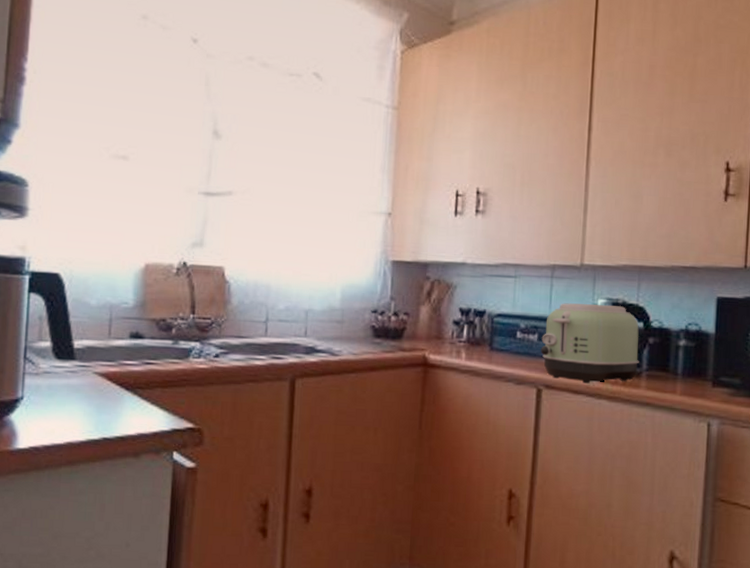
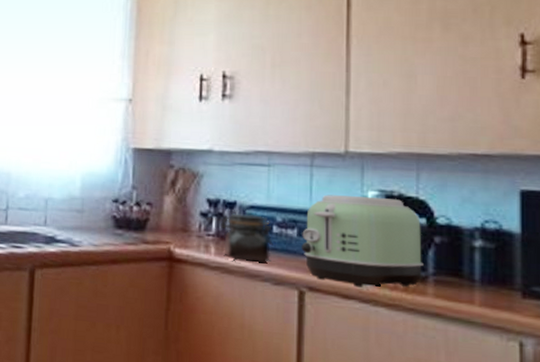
jar: none [470,321,517,365] -> present [220,213,273,263]

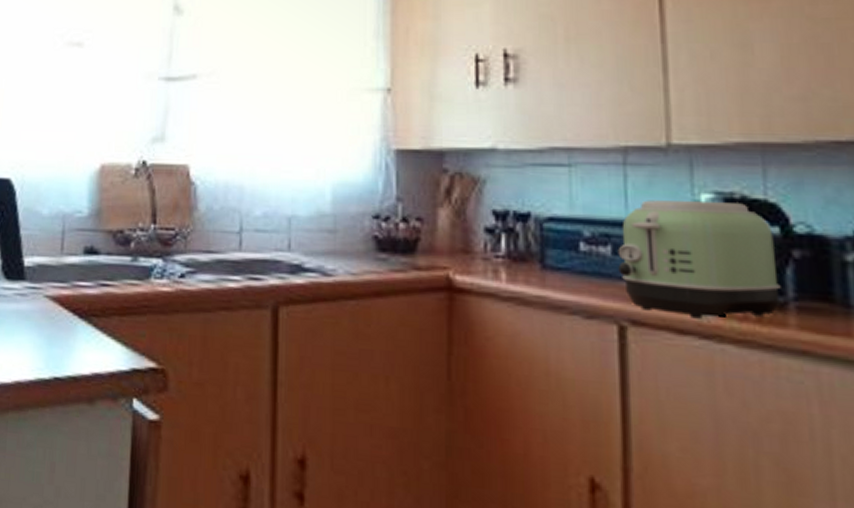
jar: present [220,213,273,263] -> none [511,228,581,291]

